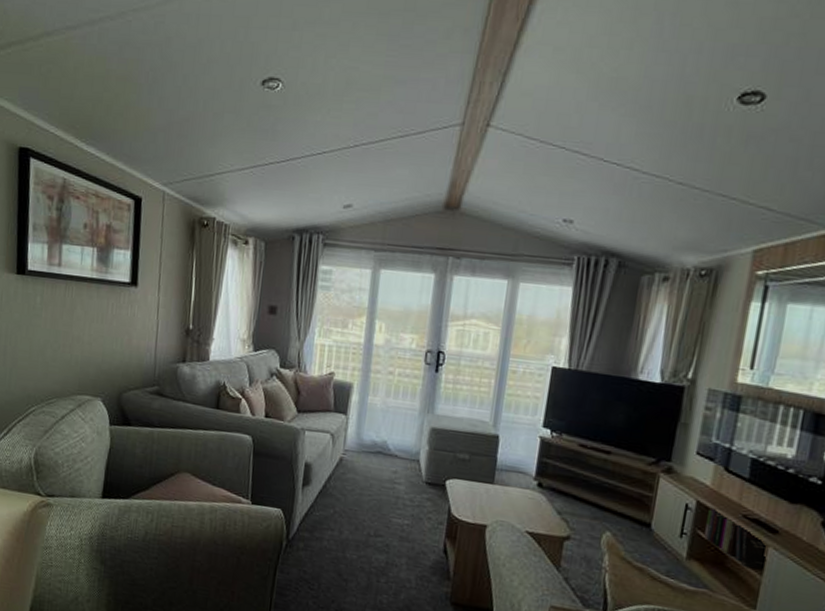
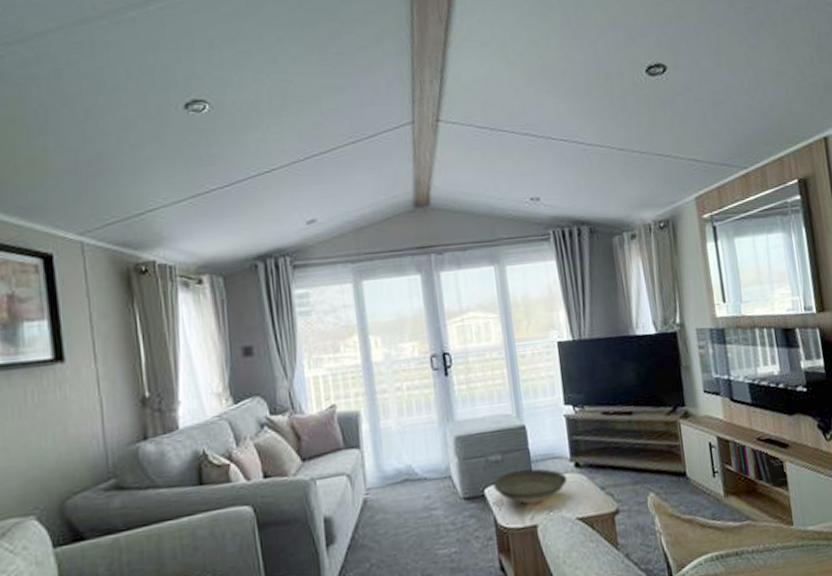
decorative bowl: none [455,472,527,508] -> present [493,468,568,505]

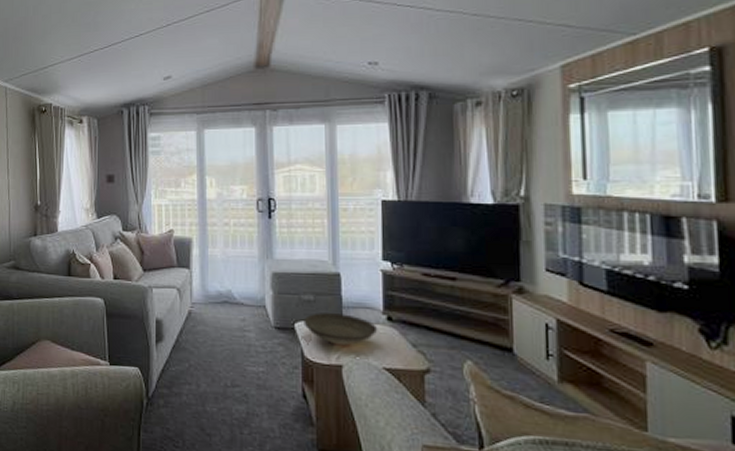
books: present [729,438,787,487] -> none [572,325,646,386]

